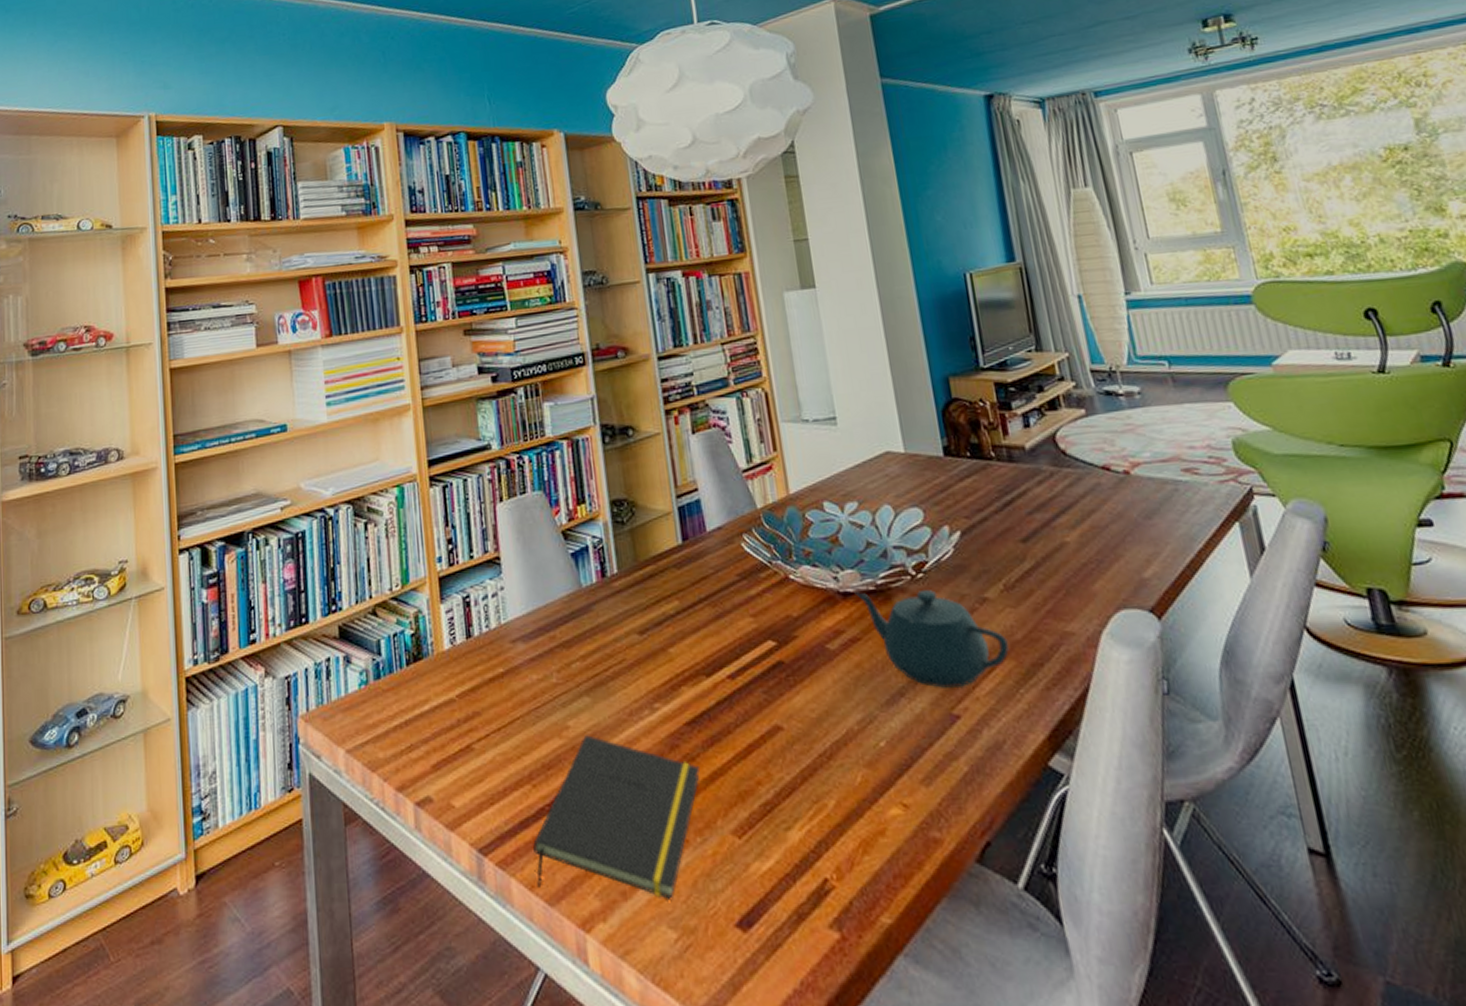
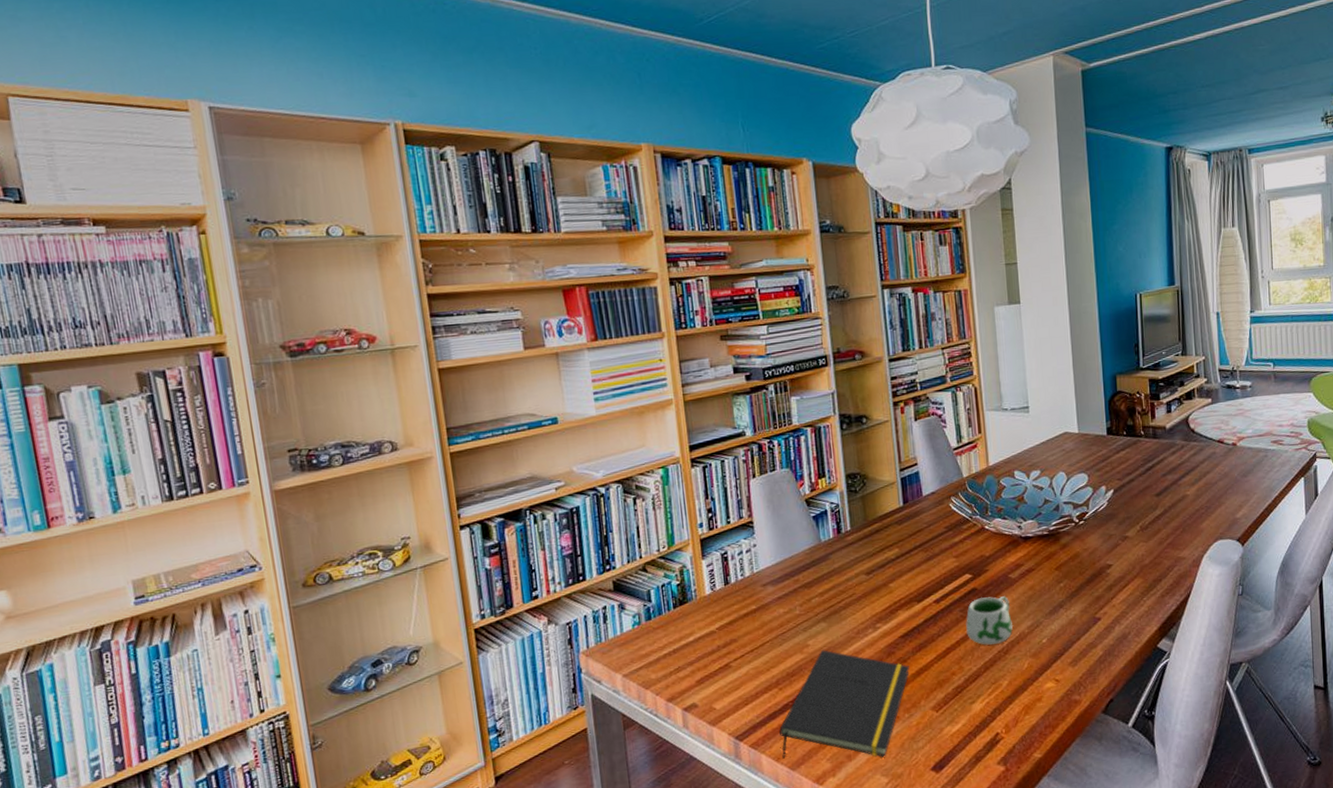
mug: none [771,674,838,744] -> present [966,596,1014,645]
teapot: present [856,590,1009,689] -> none [1034,532,1139,601]

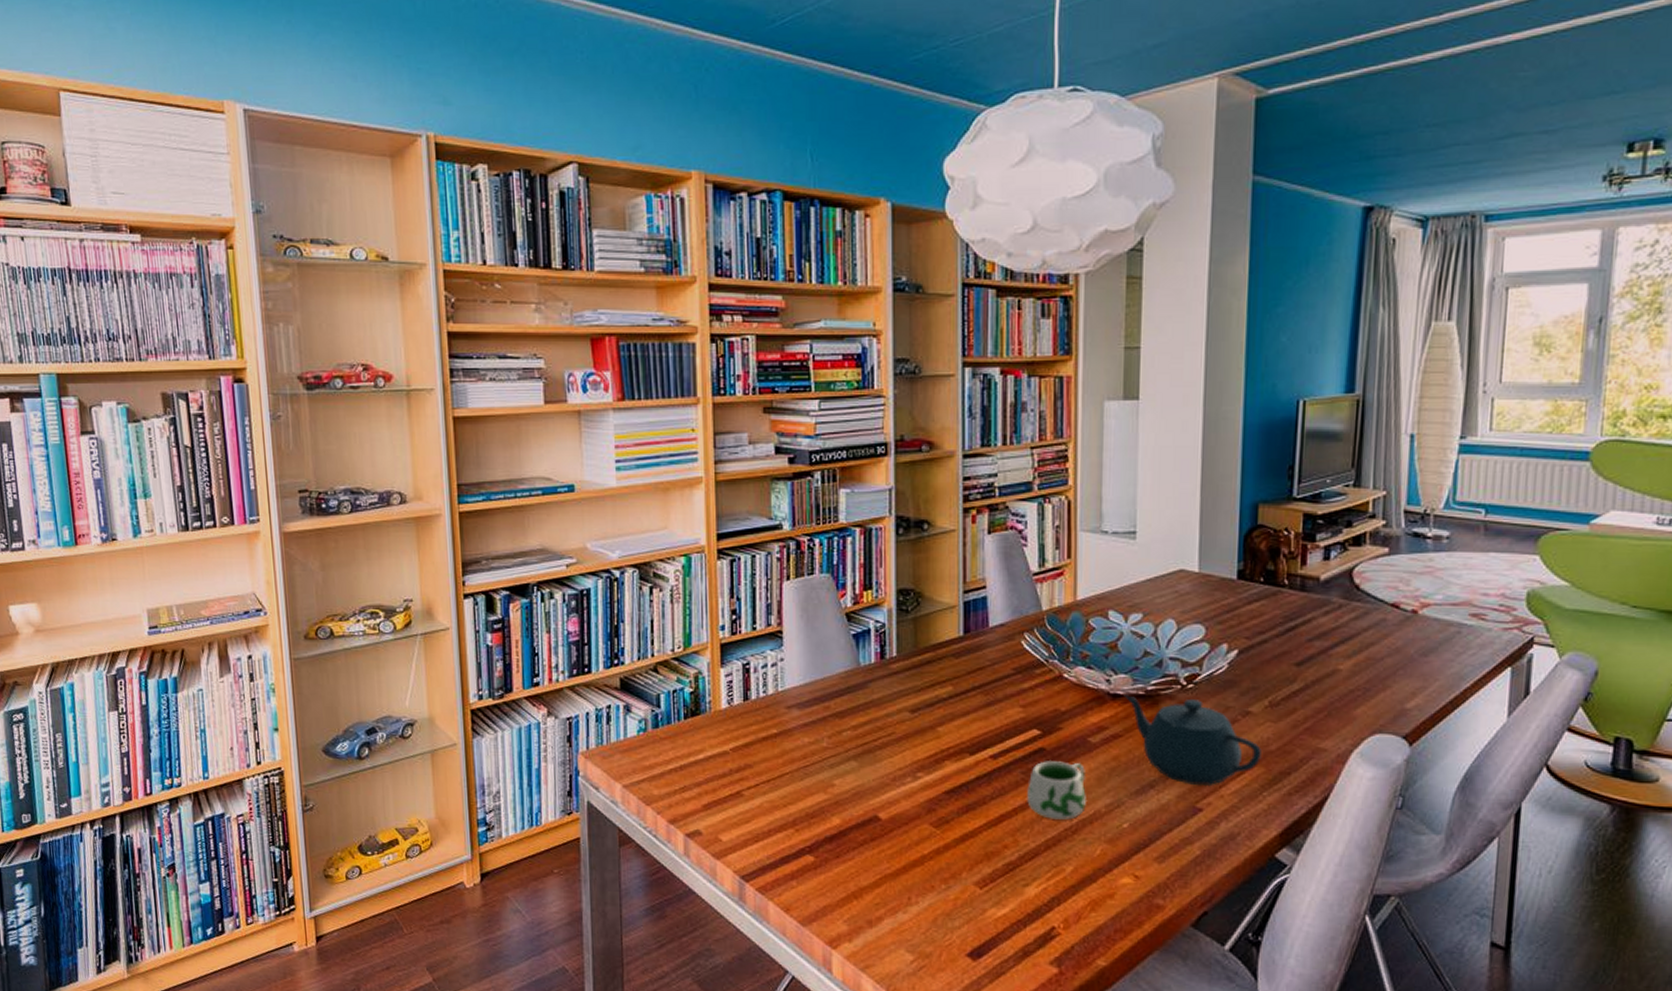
notepad: present [779,650,909,759] -> none [792,793,952,930]
teapot: none [1034,532,1139,601] -> present [1125,695,1261,786]

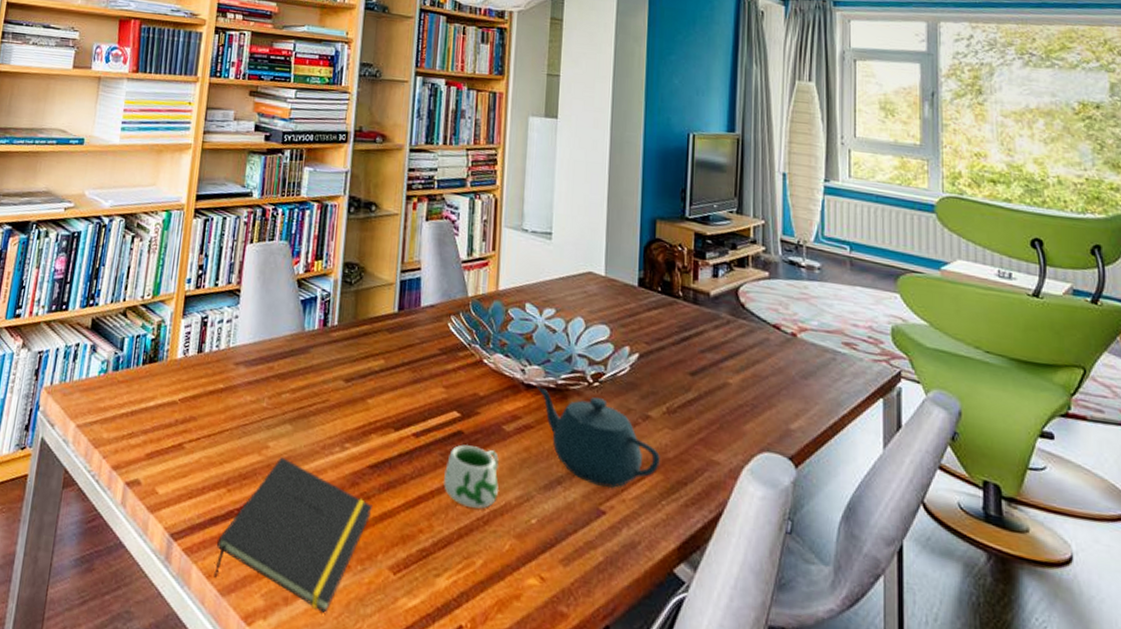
notepad: none [792,793,952,930] -> present [214,457,372,613]

